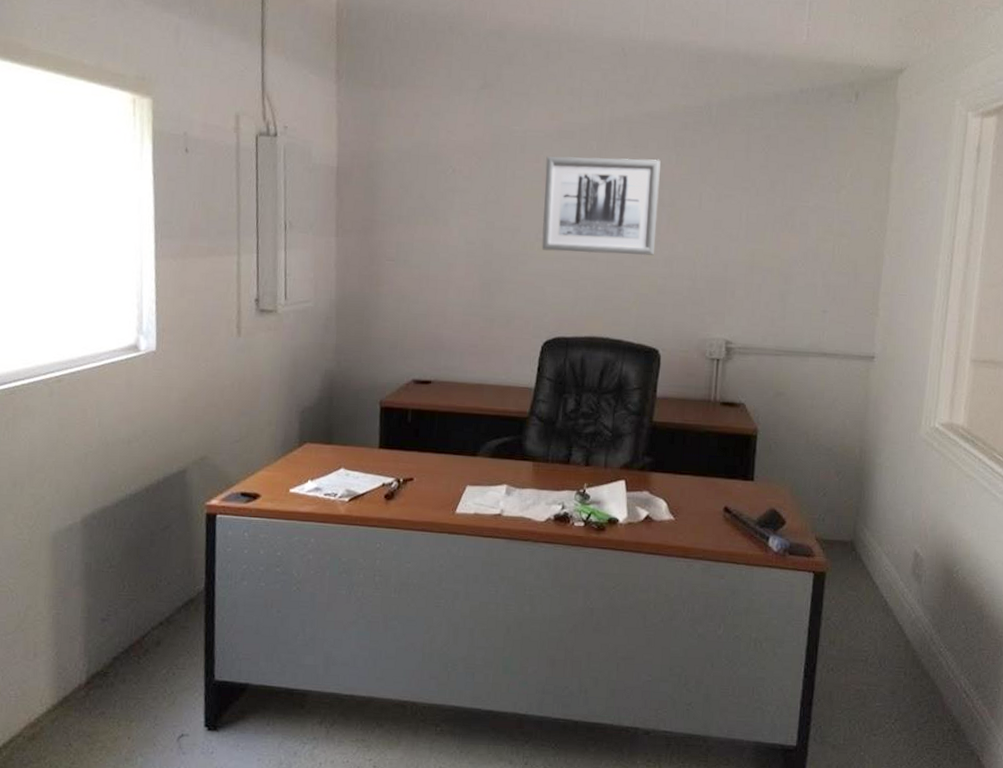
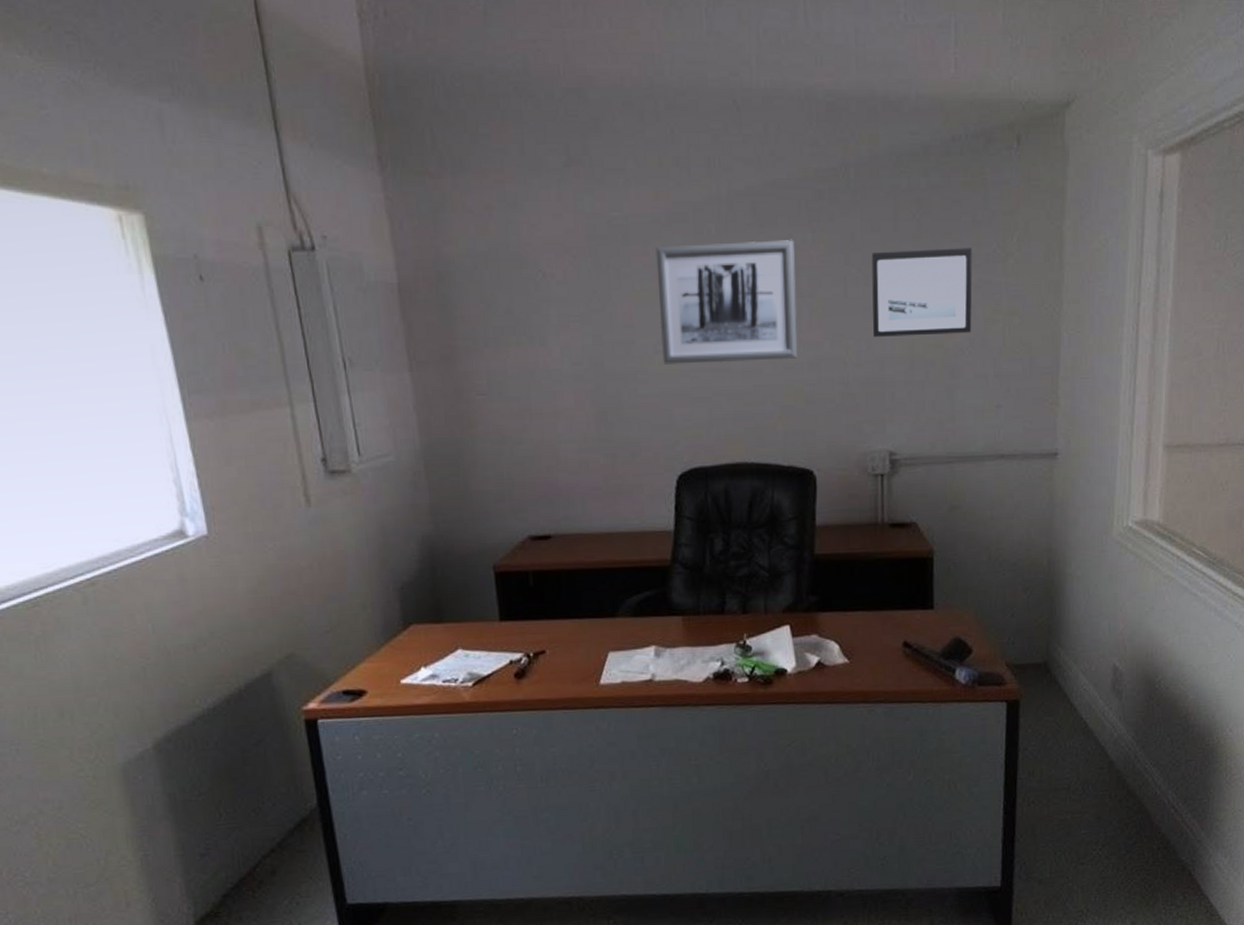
wall art: none [721,175,811,248] -> present [871,248,972,337]

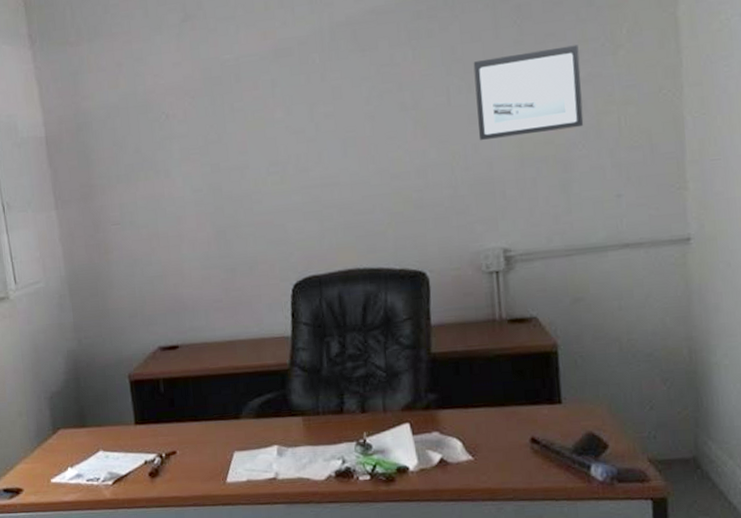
wall art: present [656,239,797,364] -> none [265,58,404,184]

